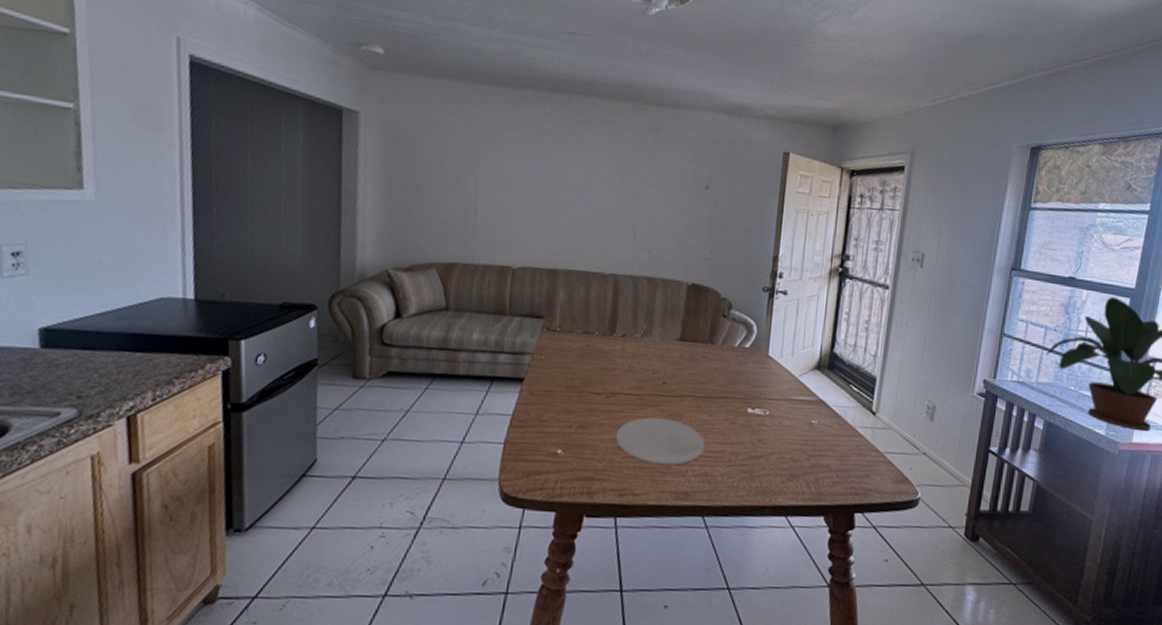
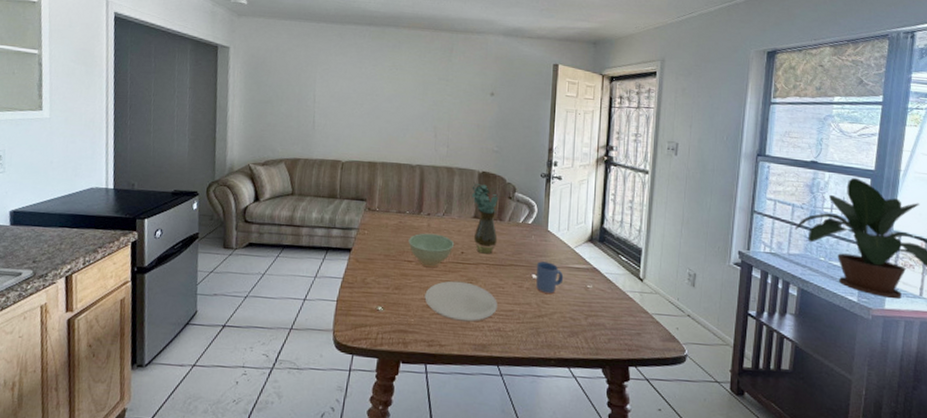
bowl: none [597,358,655,402] -> present [408,233,455,268]
vase: none [677,295,711,385] -> present [471,181,499,254]
mug: none [751,393,785,432] -> present [536,261,564,295]

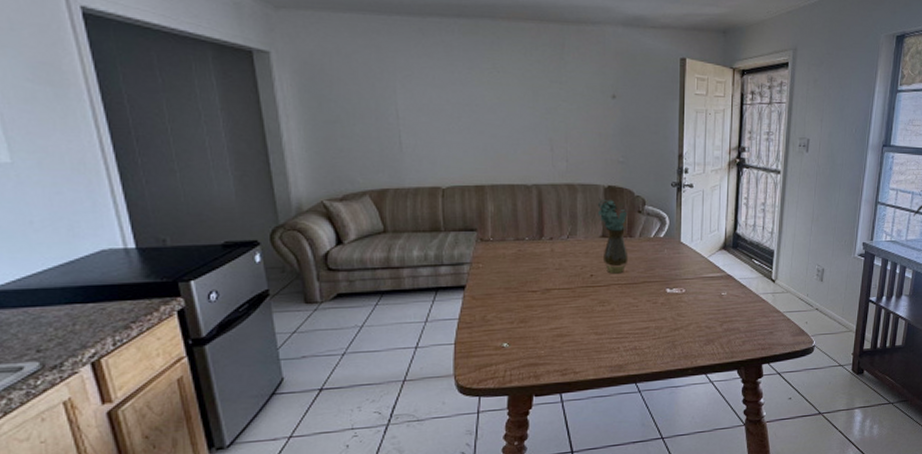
bowl: present [408,233,455,268] -> none [531,259,583,296]
plate: present [424,280,498,322] -> none [554,305,632,346]
mug: present [536,261,564,295] -> none [670,274,698,307]

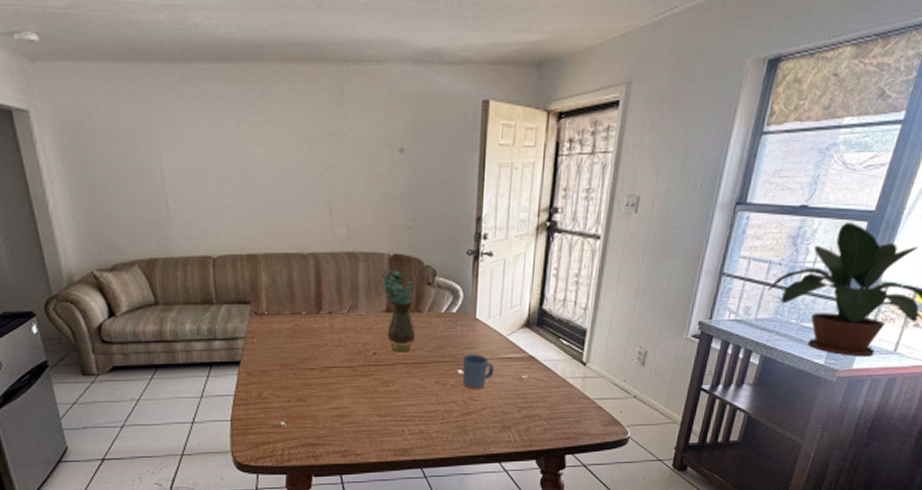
mug: none [670,274,698,307] -> present [462,354,495,390]

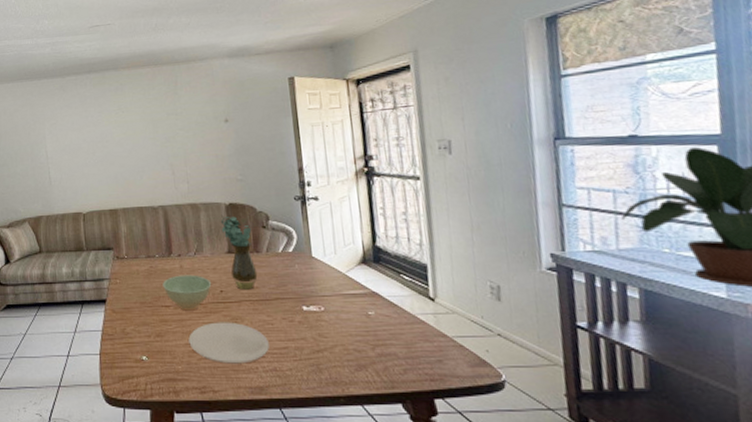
bowl: none [308,335,365,374] -> present [163,274,212,311]
plate: none [333,385,418,428] -> present [188,322,269,364]
mug: present [462,354,495,390] -> none [305,291,340,326]

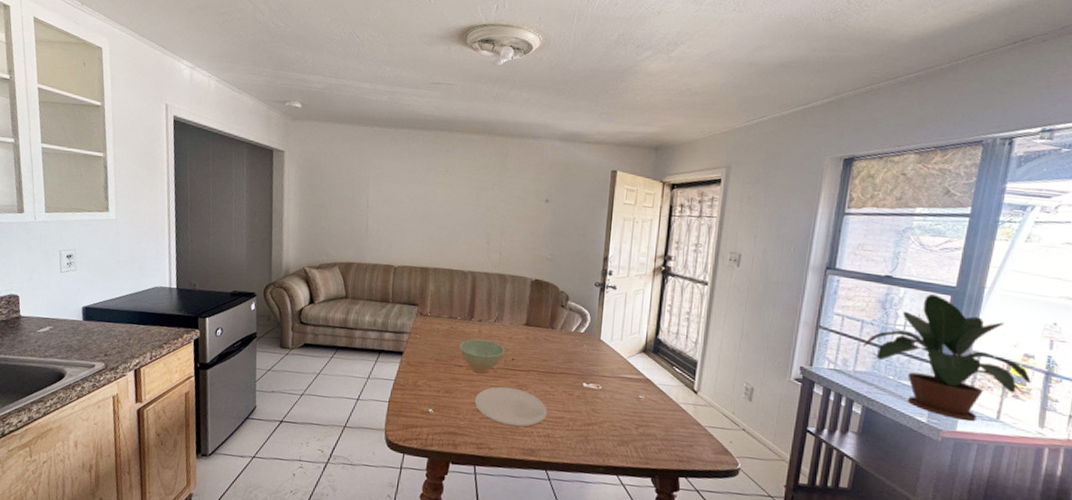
vase: present [220,214,258,290] -> none [523,288,551,362]

